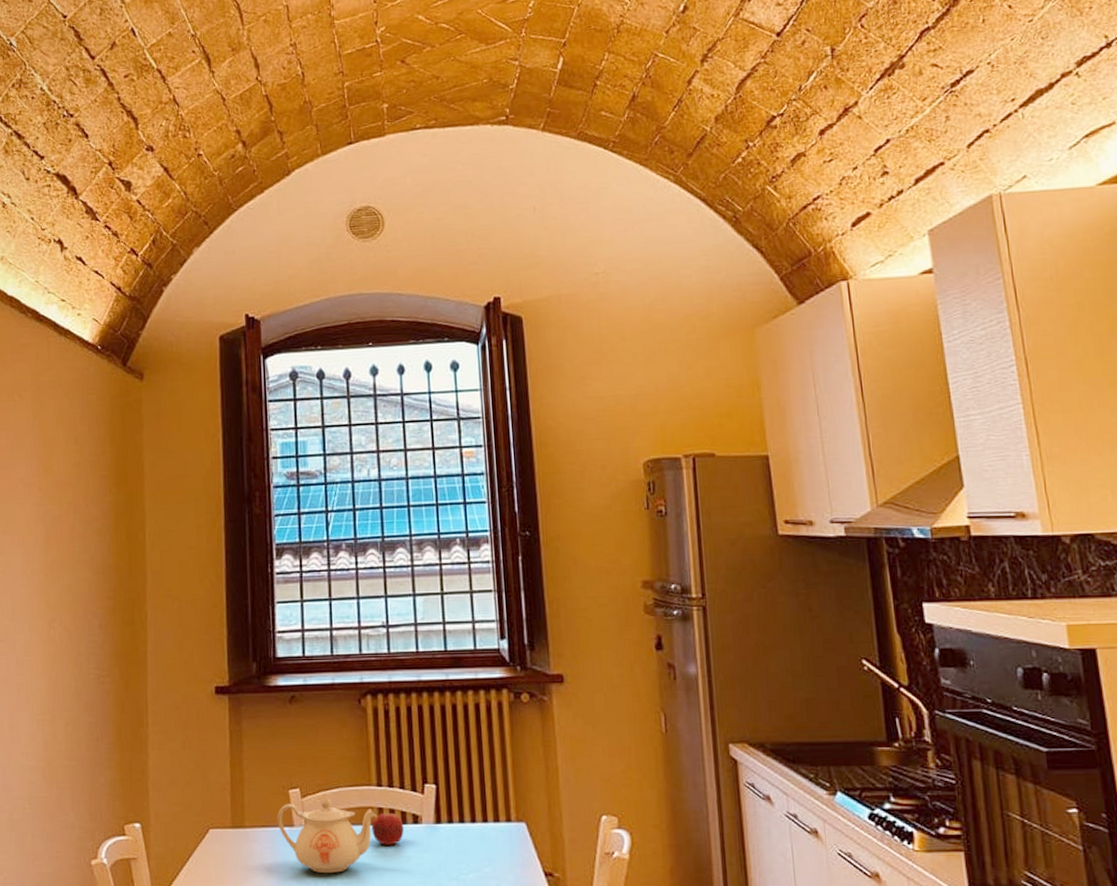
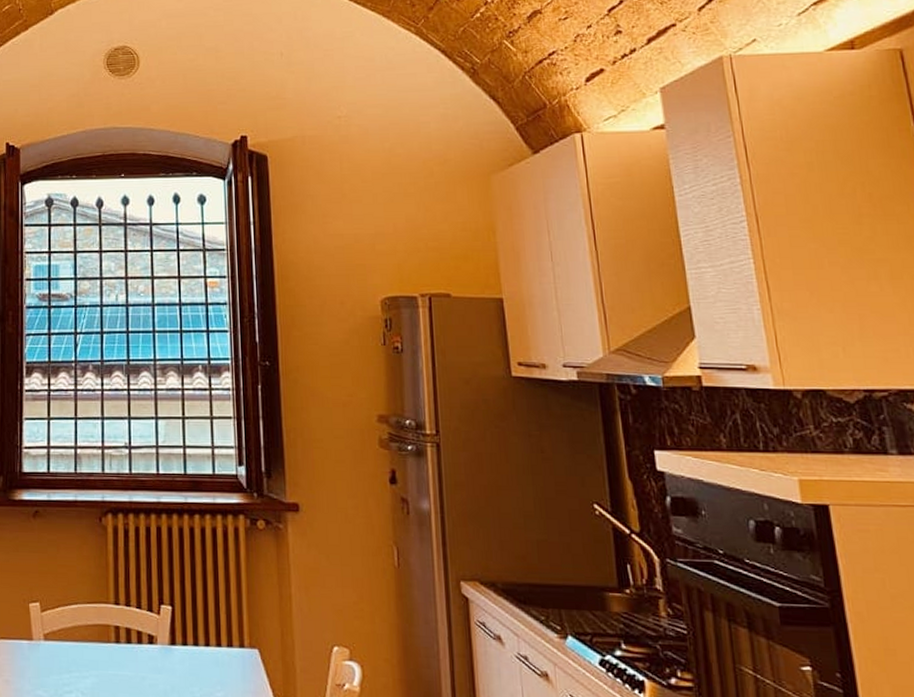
teapot: present [277,797,377,874] -> none [16,612,114,690]
fruit: present [371,813,404,845] -> none [108,631,139,664]

